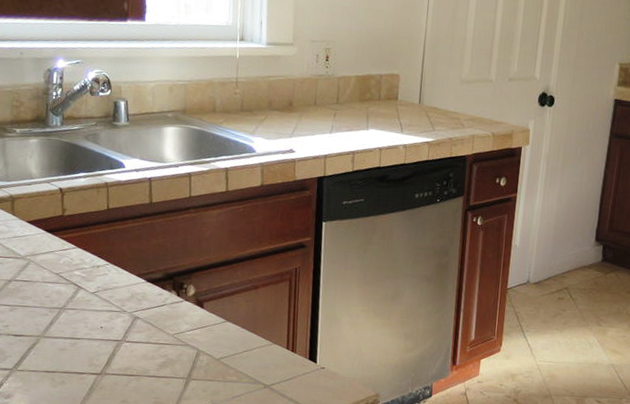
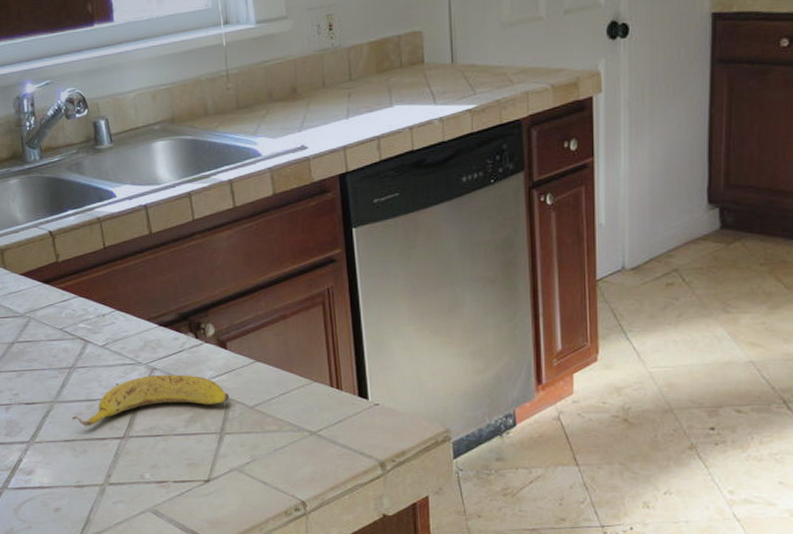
banana: none [56,323,200,362] -> present [72,374,230,427]

